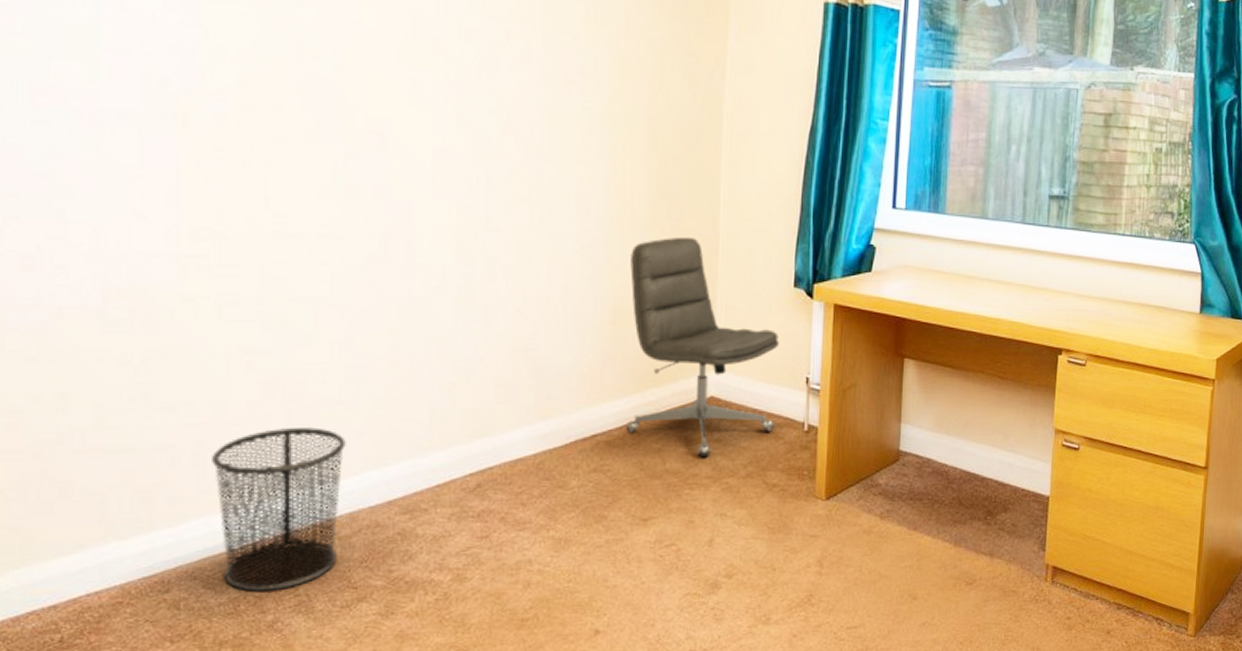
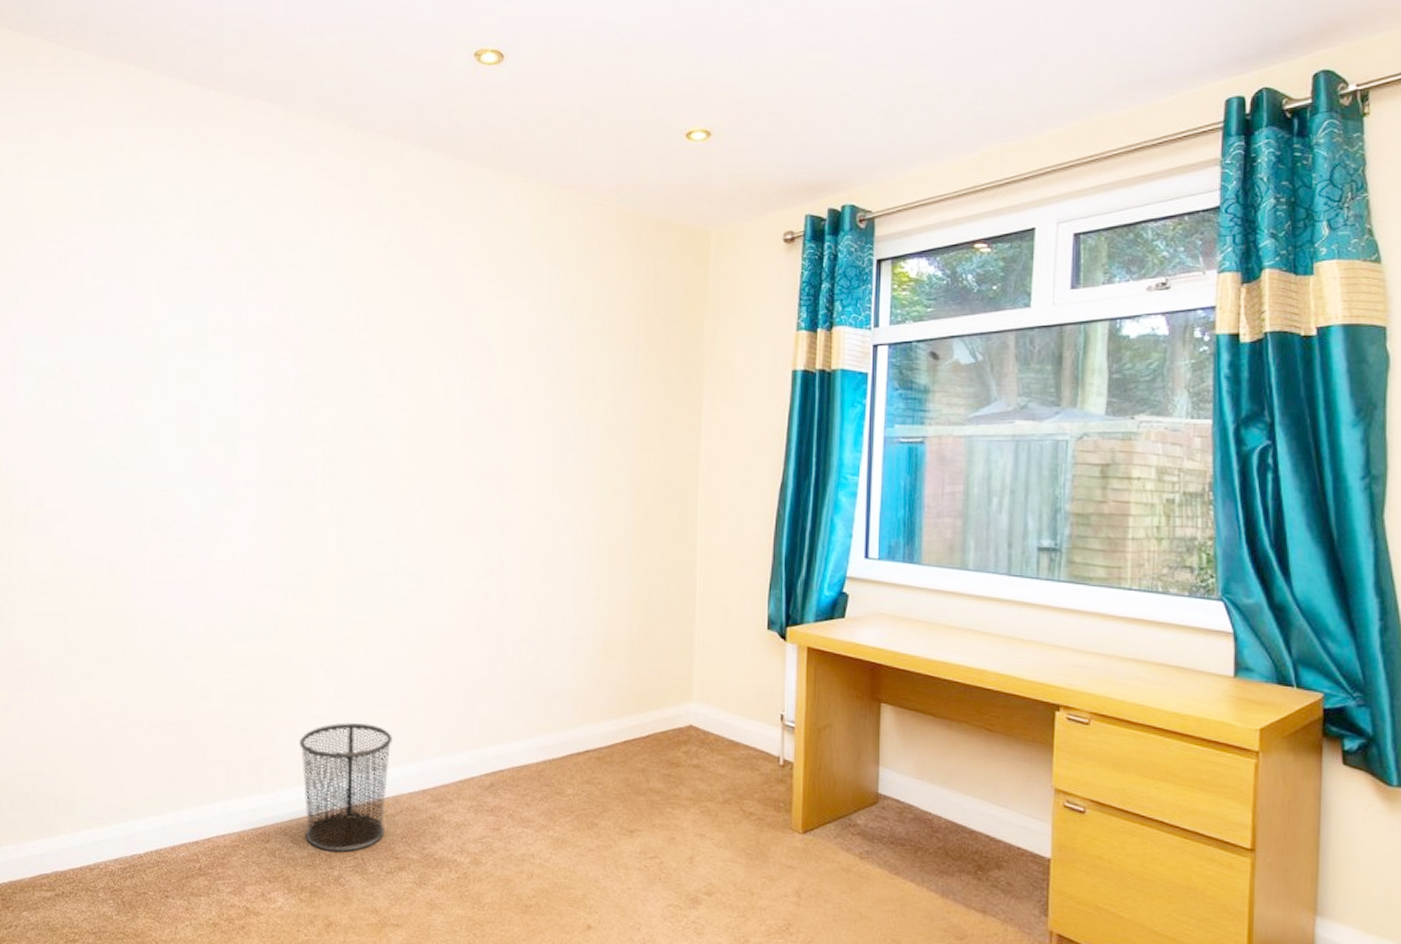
chair: present [626,238,780,458] -> none [614,581,755,781]

